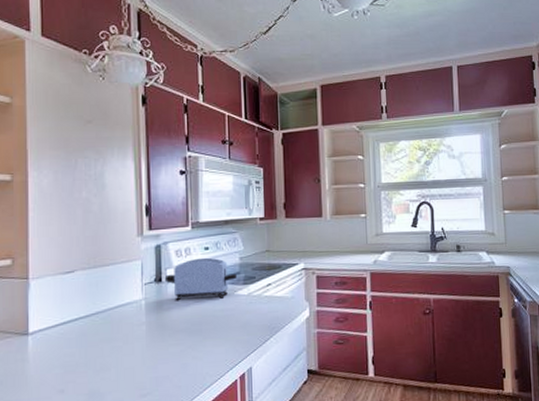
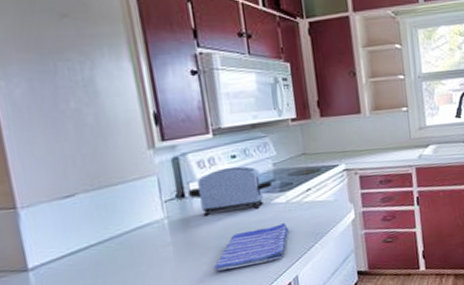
dish towel: none [177,315,248,355] -> present [213,223,289,271]

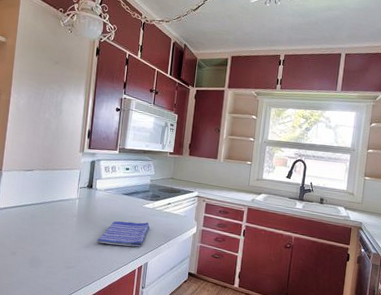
toaster: present [187,166,272,217] -> none [94,175,147,208]

